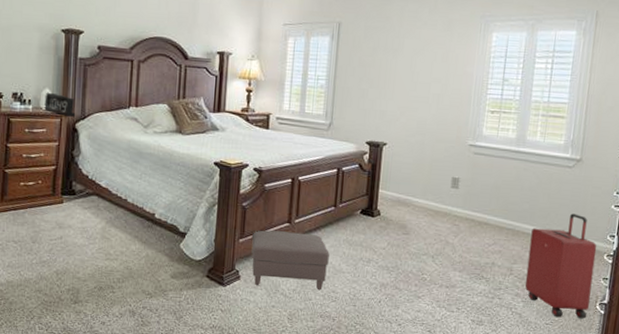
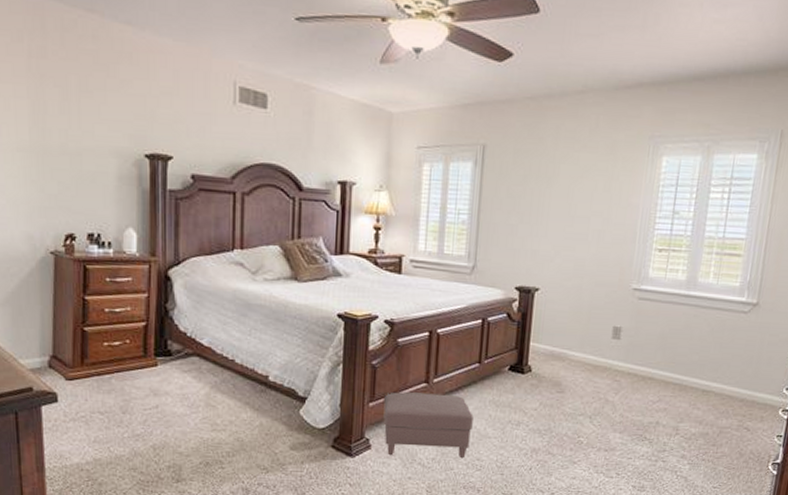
alarm clock: present [44,92,76,118] -> none [128,232,168,264]
suitcase: present [524,213,597,318] -> none [691,364,772,480]

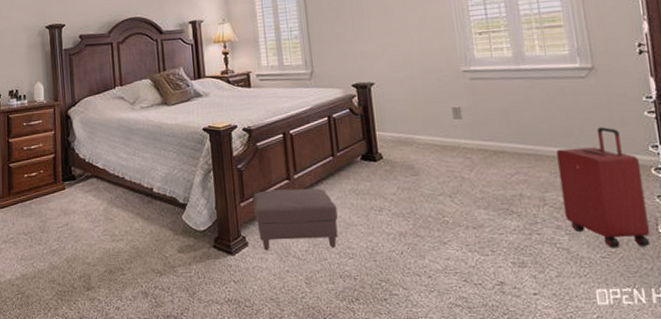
suitcase: none [691,364,772,480] -> present [556,127,651,247]

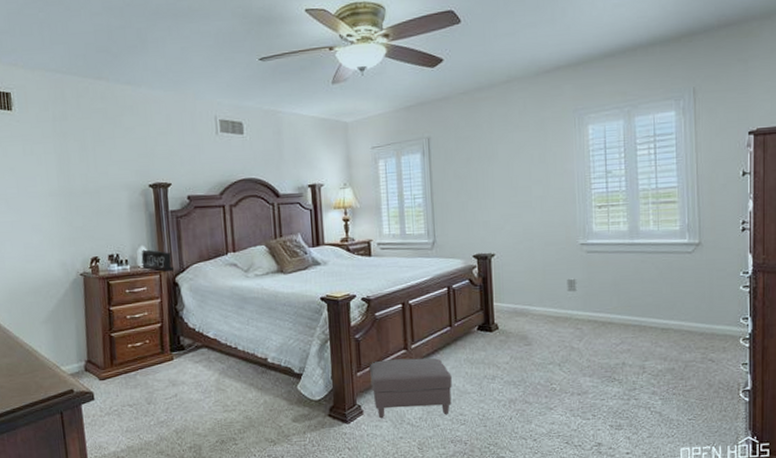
alarm clock: none [38,85,67,106] -> present [142,249,175,273]
suitcase: present [556,127,651,247] -> none [659,300,733,410]

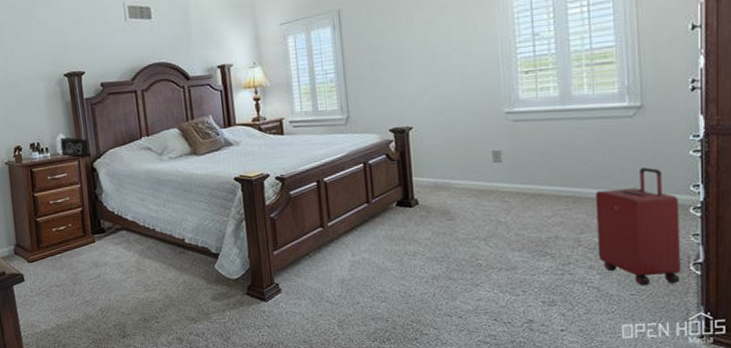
ottoman: present [370,357,452,419] -> none [286,235,371,297]
suitcase: none [659,300,733,410] -> present [596,167,682,285]

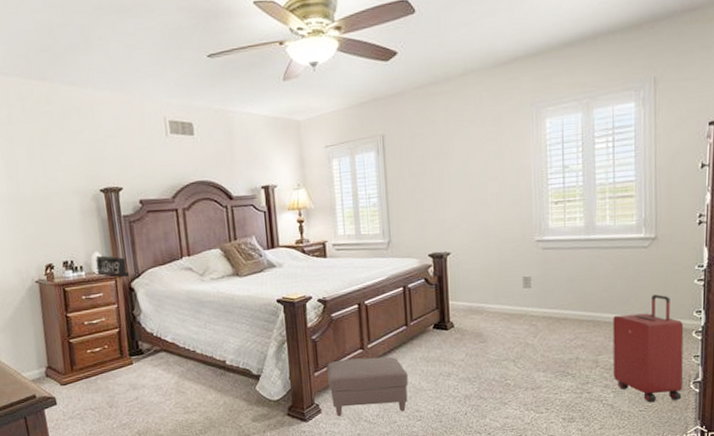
ottoman: none [286,235,371,297] -> present [327,357,408,417]

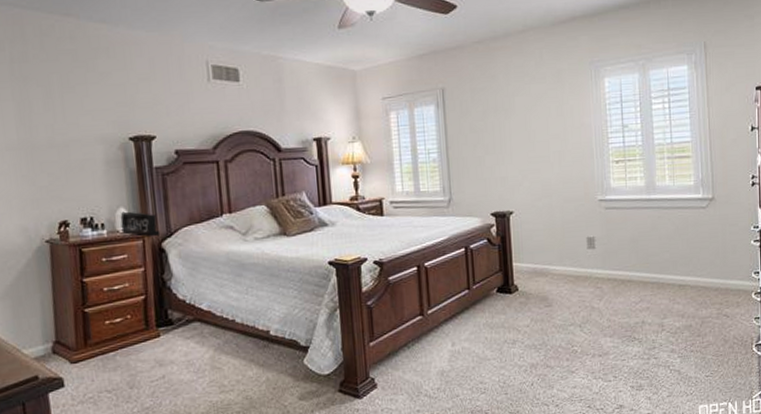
ottoman: present [327,357,408,417] -> none [383,323,471,392]
suitcase: present [613,294,684,402] -> none [676,255,746,367]

